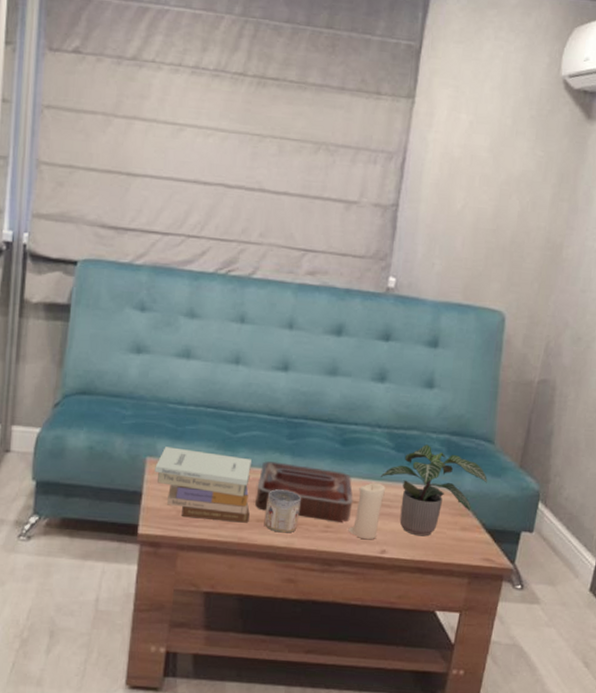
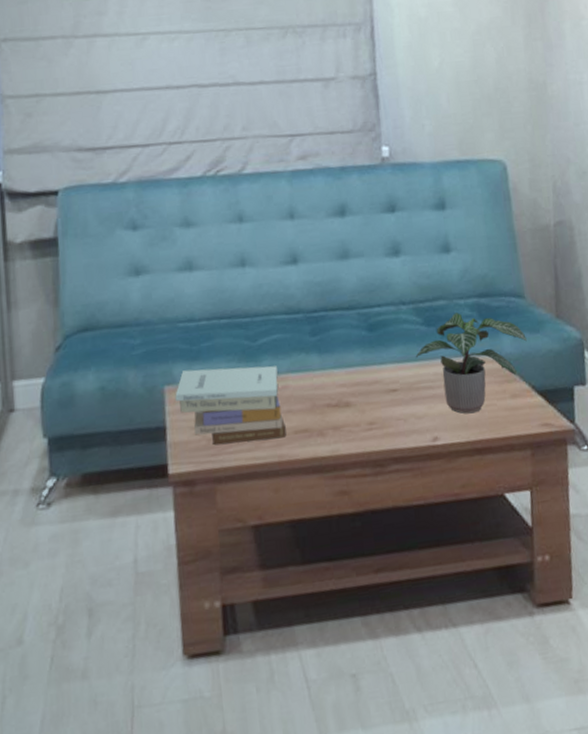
decorative tray: present [255,461,353,523] -> none [288,360,394,420]
mug: present [264,489,302,533] -> none [301,391,340,441]
candle: present [348,482,386,540] -> none [393,364,426,430]

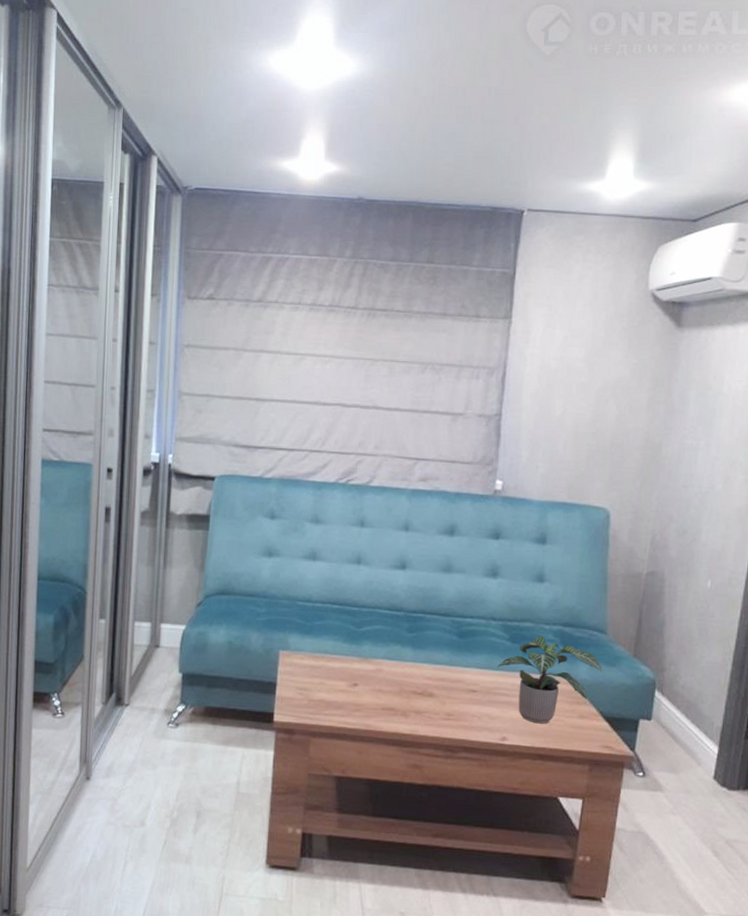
books: present [175,365,287,445] -> none [287,641,376,711]

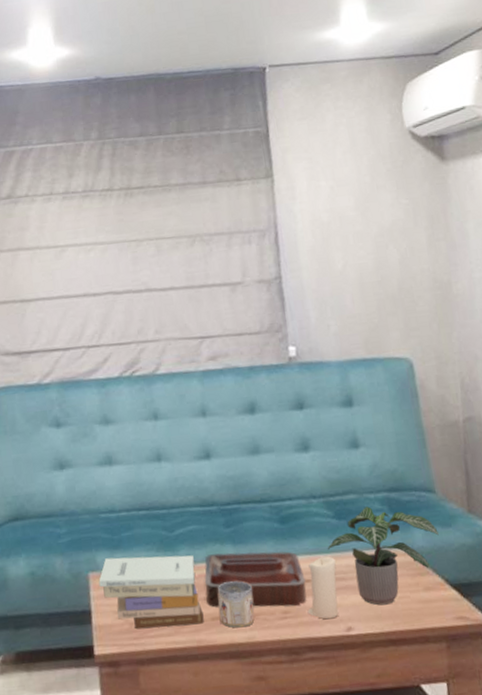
books: none [287,641,376,711] -> present [99,555,204,628]
decorative tray: none [380,653,472,711] -> present [204,551,307,607]
mug: none [389,679,424,721] -> present [217,581,255,628]
candle: none [469,672,504,728] -> present [307,556,339,620]

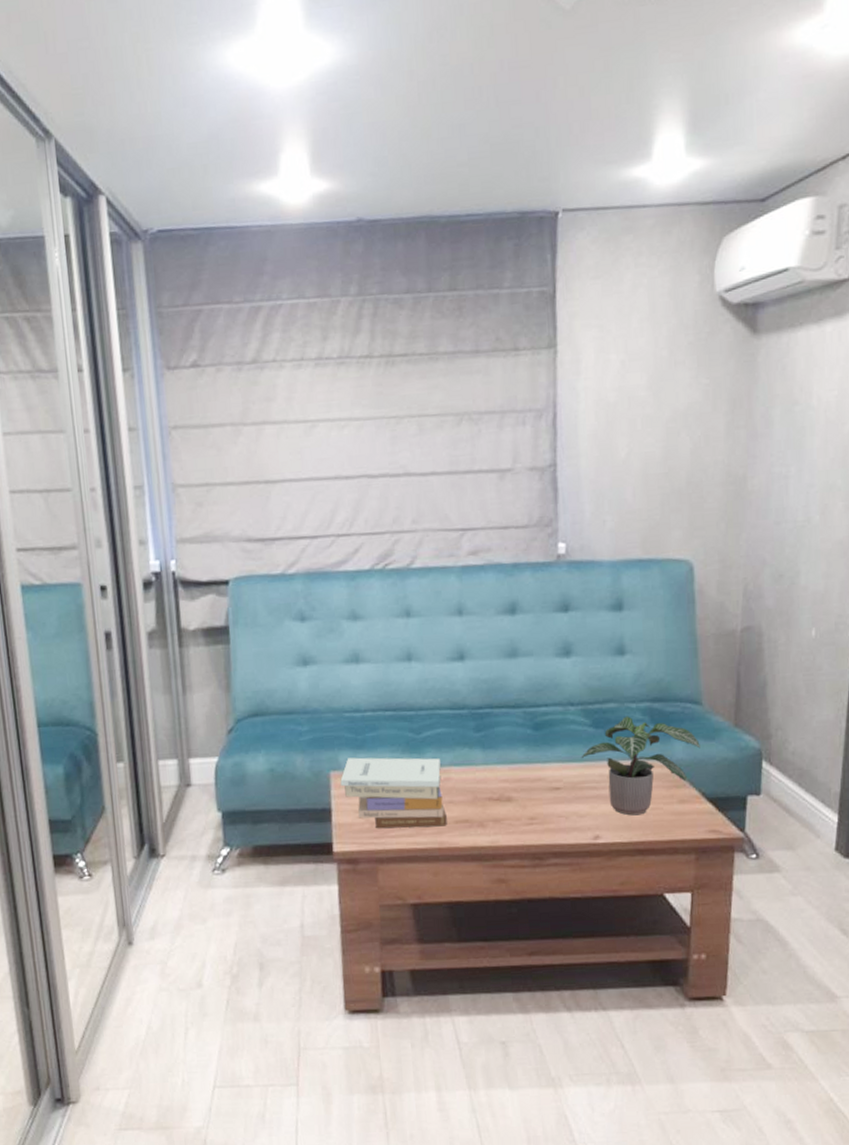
decorative tray: present [204,551,307,607] -> none [450,757,556,812]
mug: present [217,581,255,628] -> none [462,785,500,832]
candle: present [307,556,339,620] -> none [554,765,590,827]

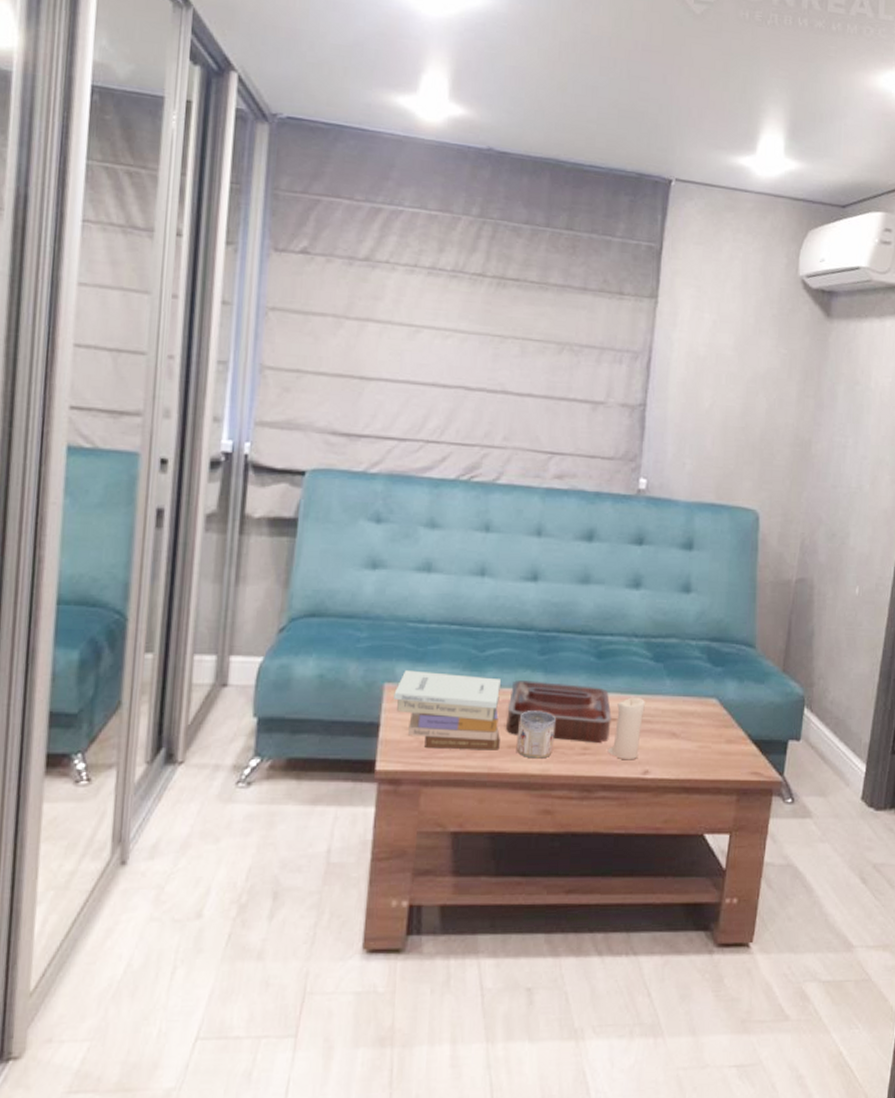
decorative tray: none [450,757,556,812] -> present [506,680,612,743]
mug: none [462,785,500,832] -> present [516,711,557,759]
candle: none [554,765,590,827] -> present [607,697,646,760]
potted plant: present [581,716,700,816] -> none [639,652,751,752]

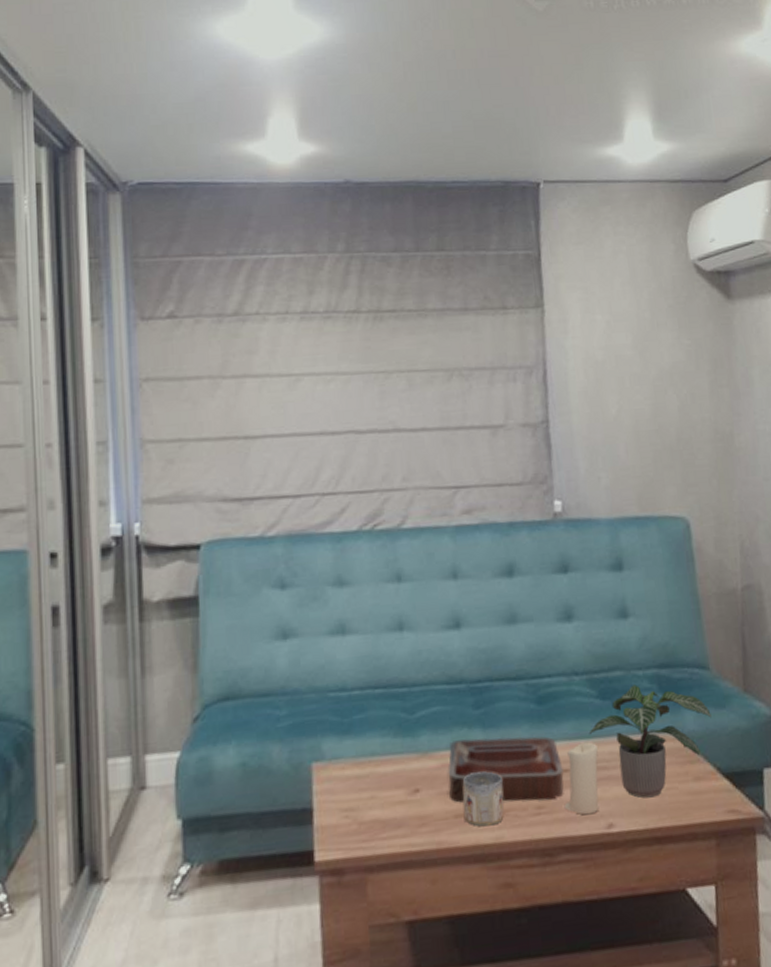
books: present [393,670,502,750] -> none [323,741,446,829]
potted plant: none [639,652,751,752] -> present [589,685,712,798]

